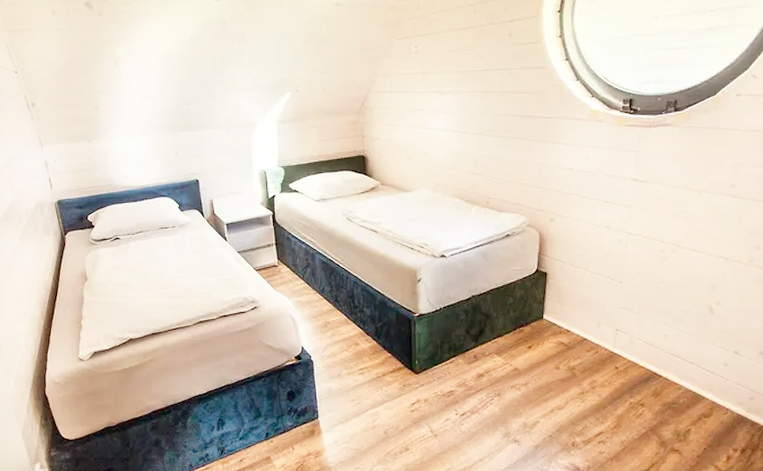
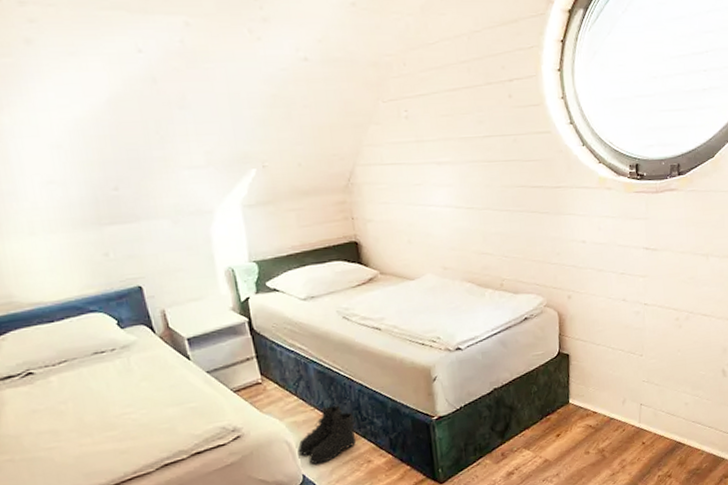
boots: none [300,291,349,339] -> present [298,405,357,464]

